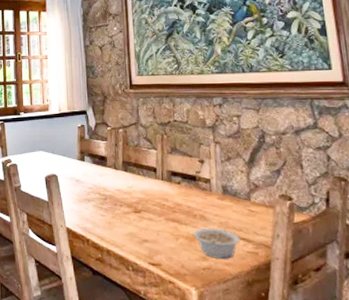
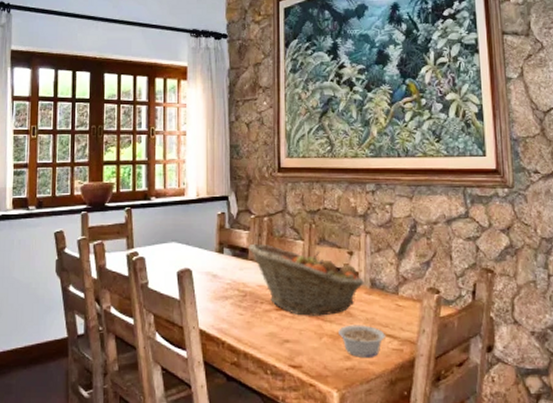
fruit basket: none [107,152,216,219] -> present [249,243,364,316]

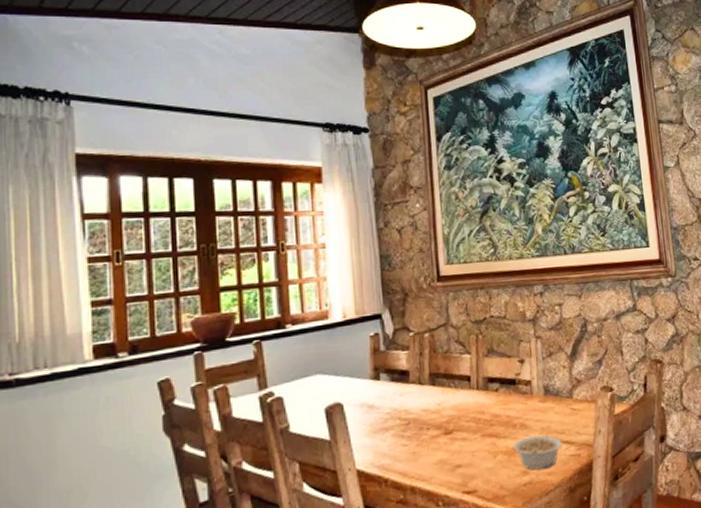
fruit basket: present [249,243,364,316] -> none [409,363,538,436]

